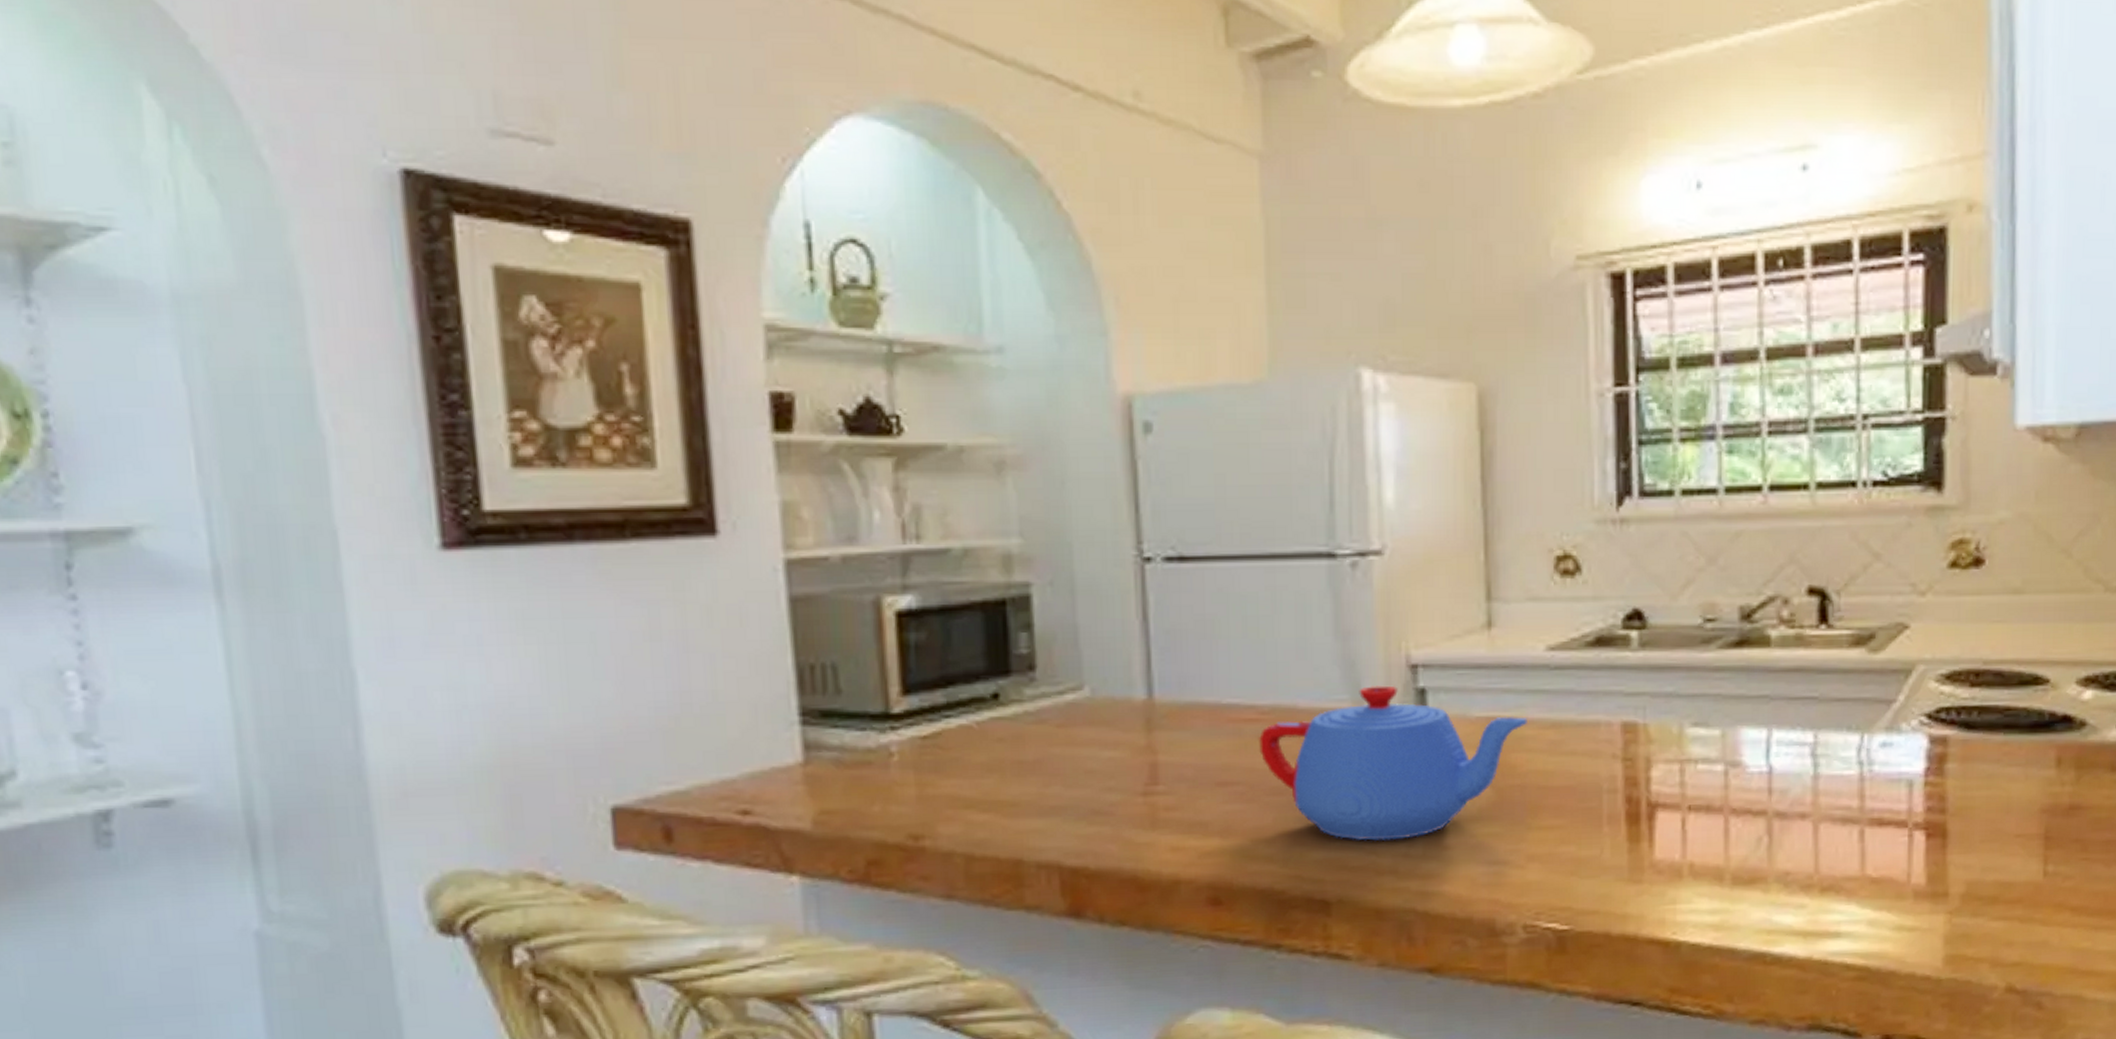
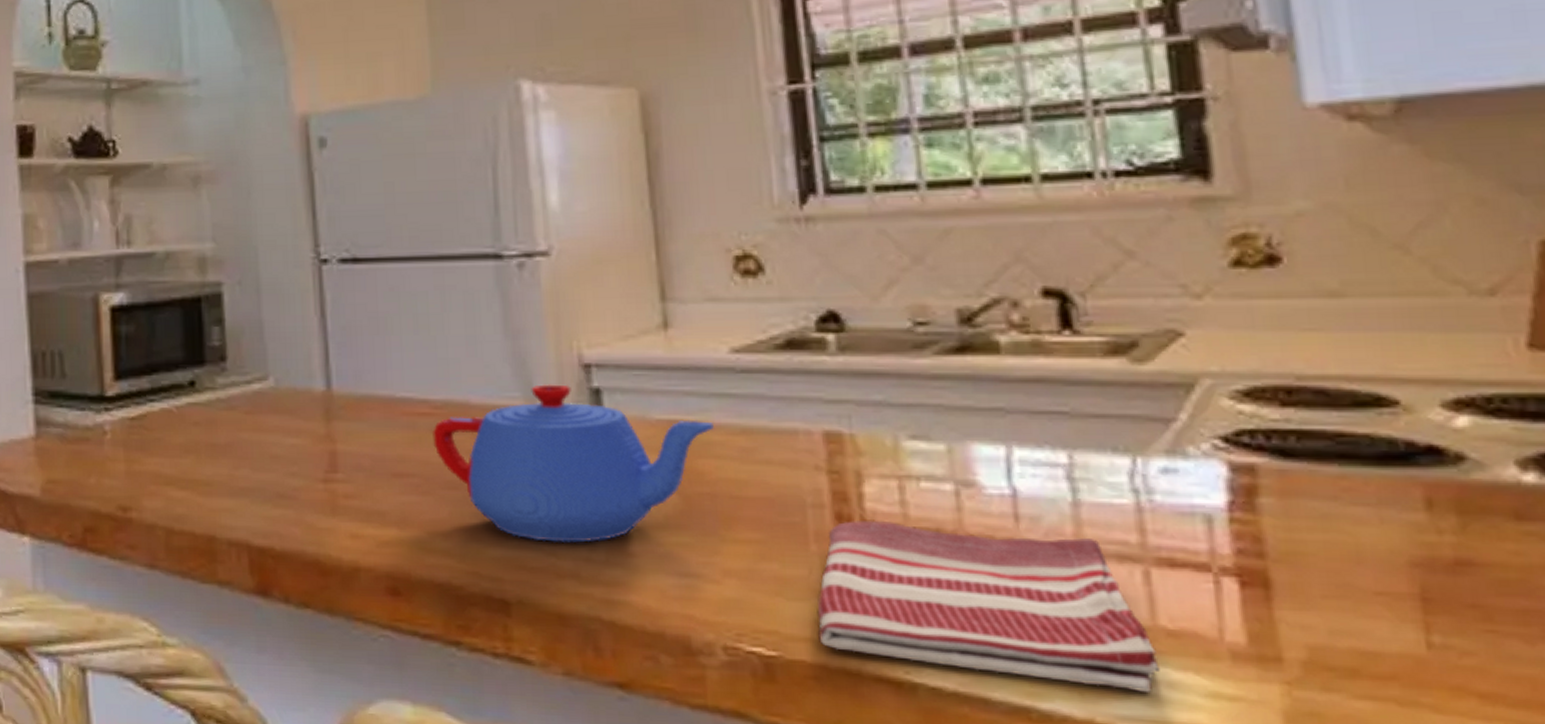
dish towel: none [1605,801,1863,931] -> present [817,521,1160,692]

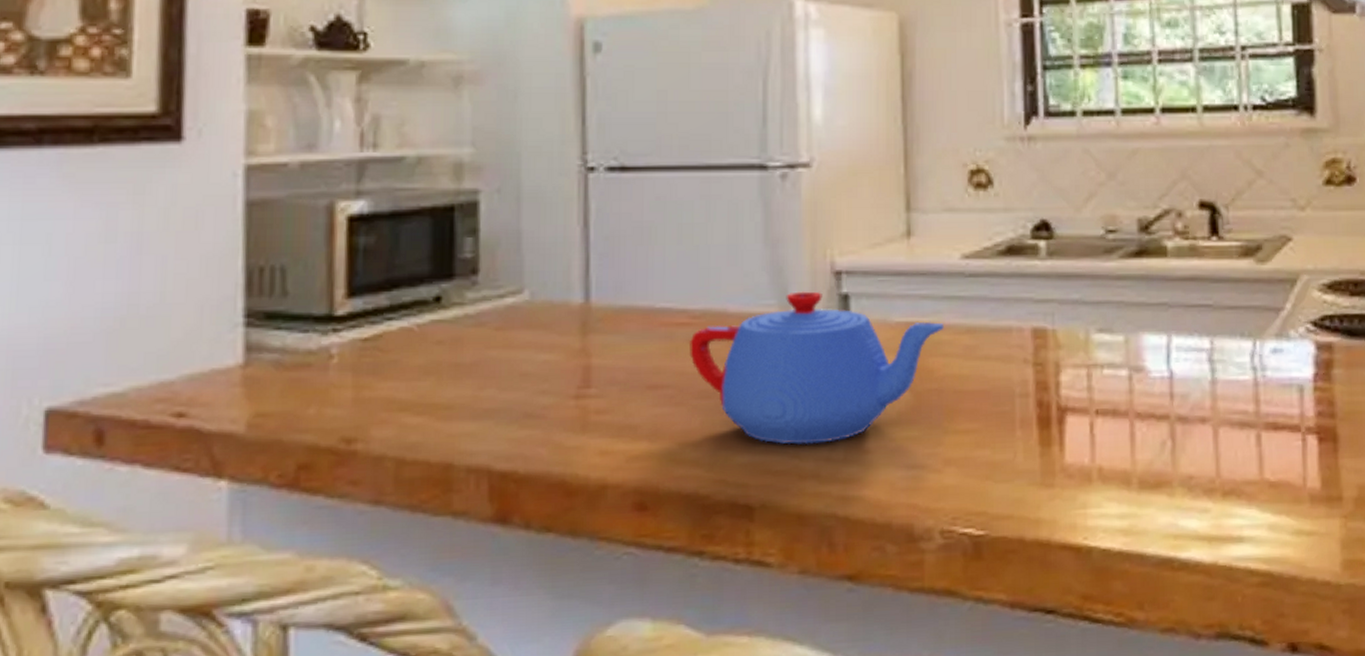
dish towel: present [817,521,1160,692] -> none [1018,406,1263,535]

